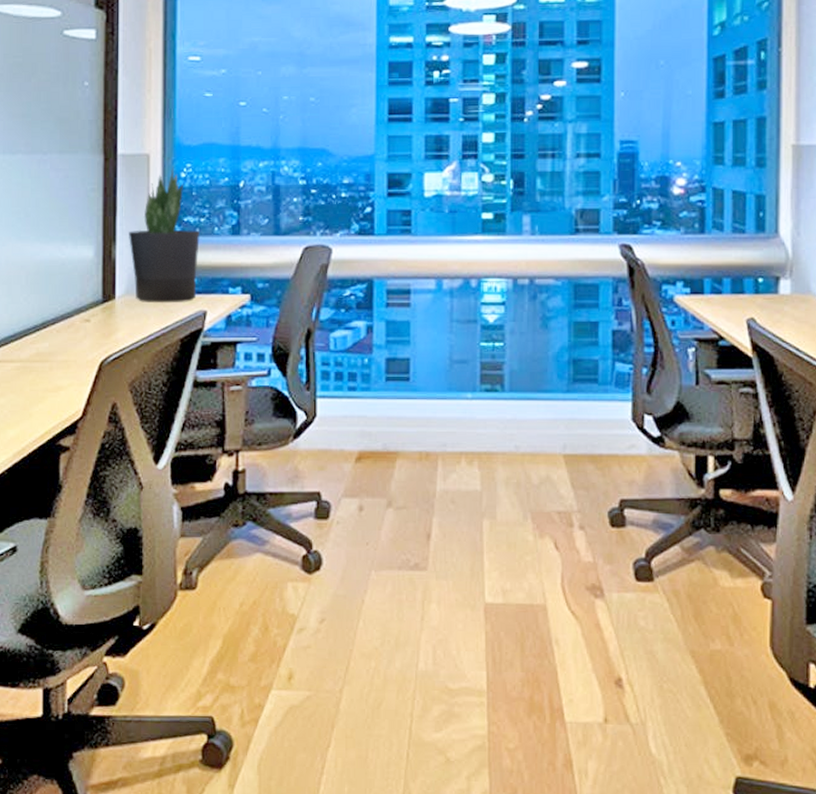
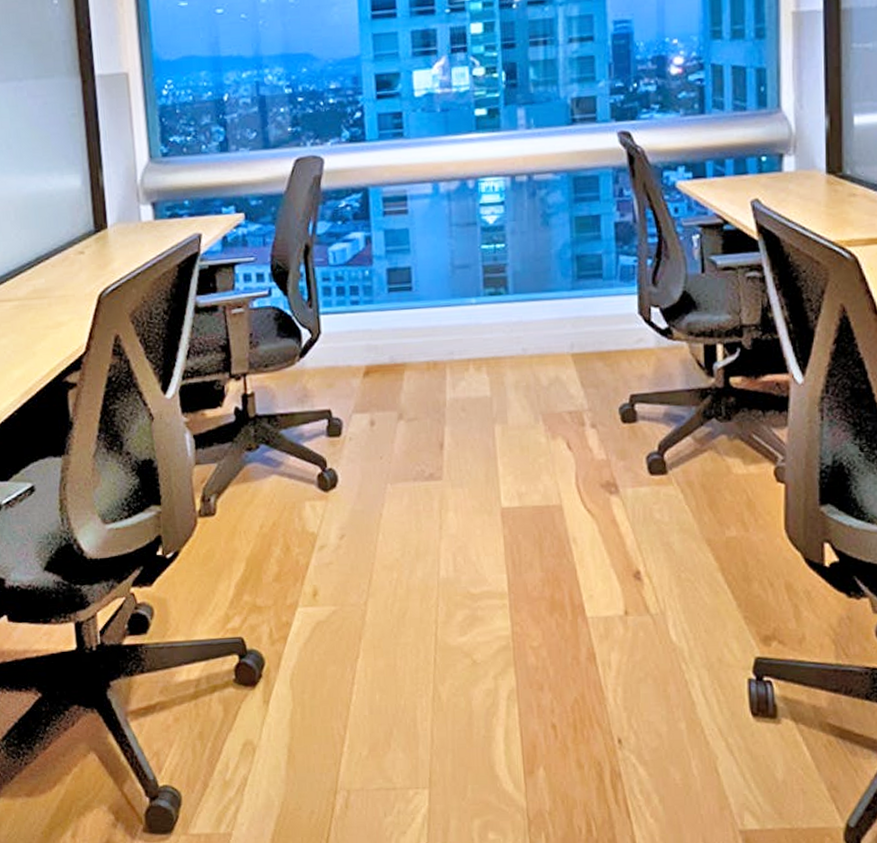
planter: present [129,167,200,304] -> none [115,84,189,230]

